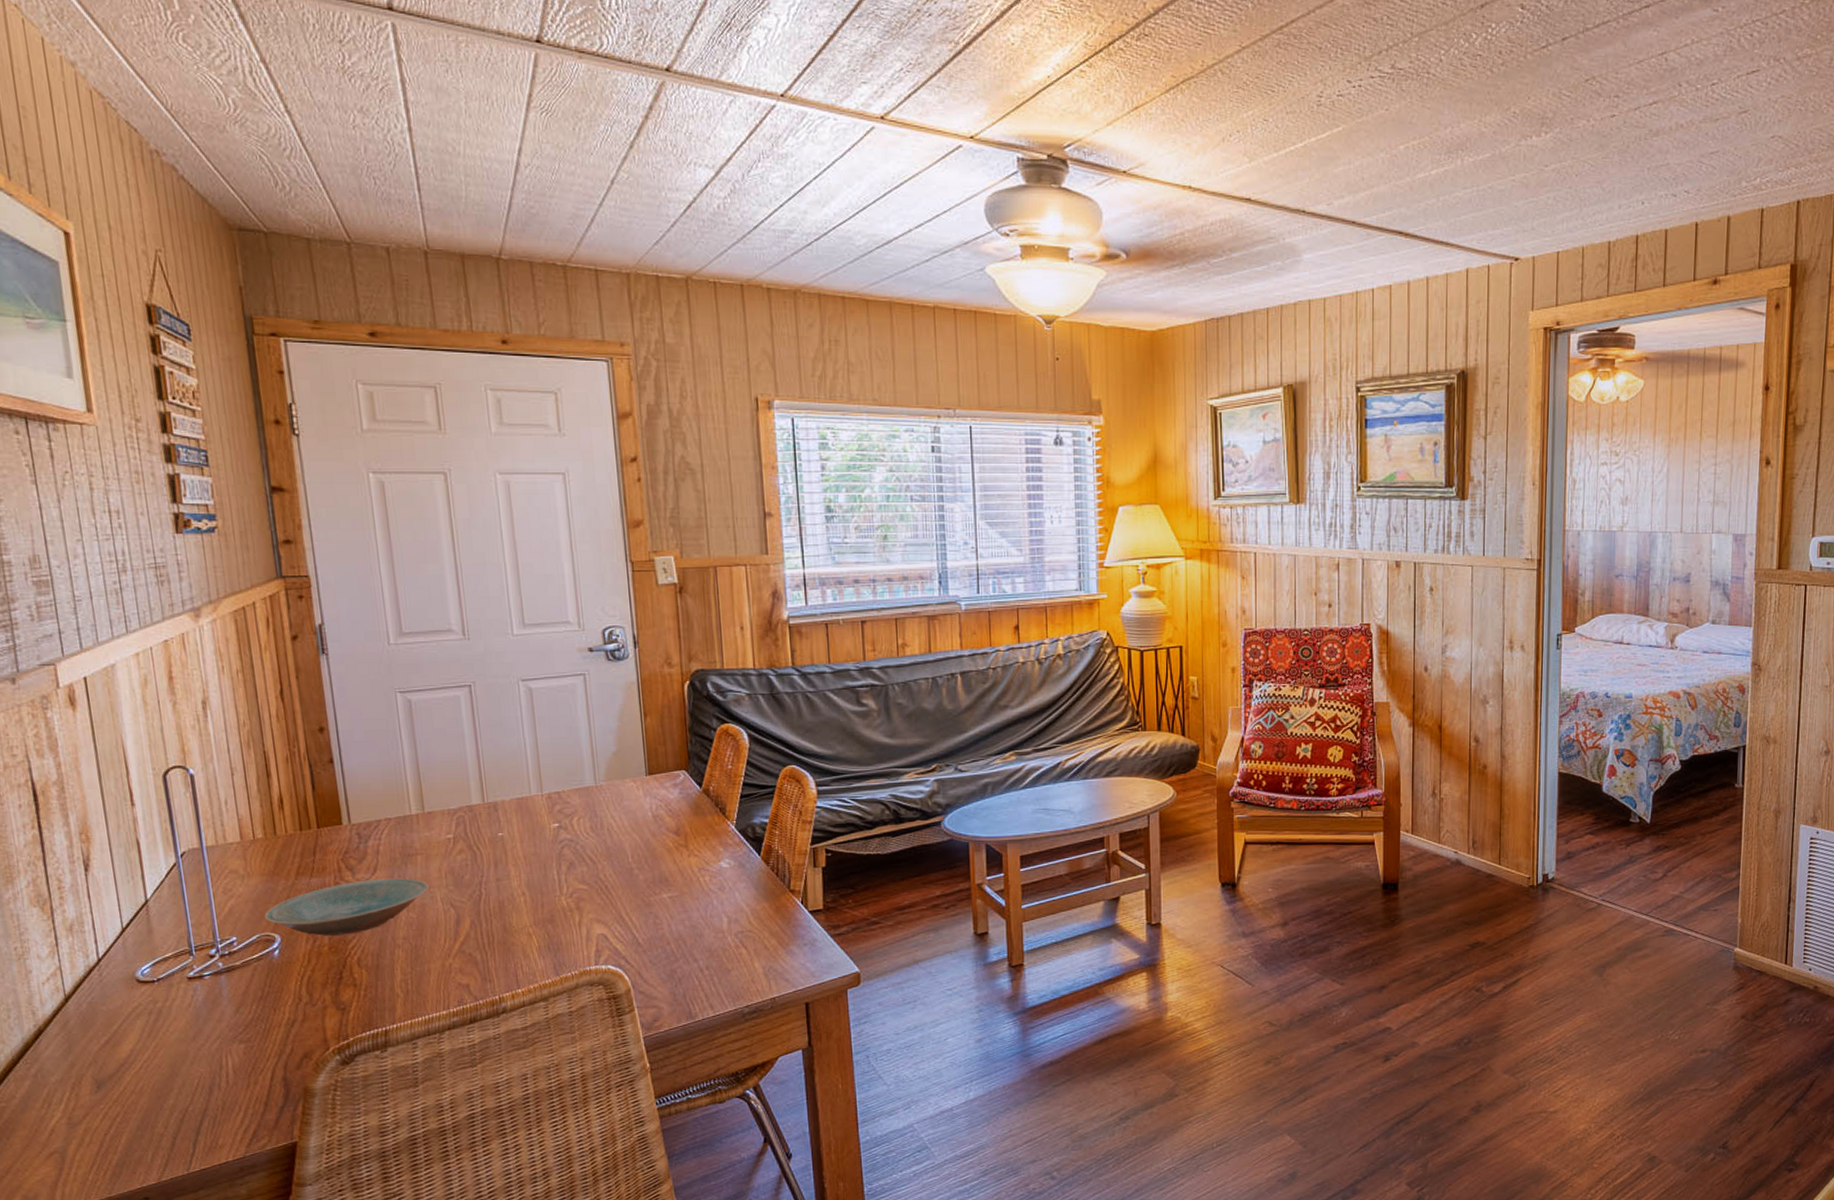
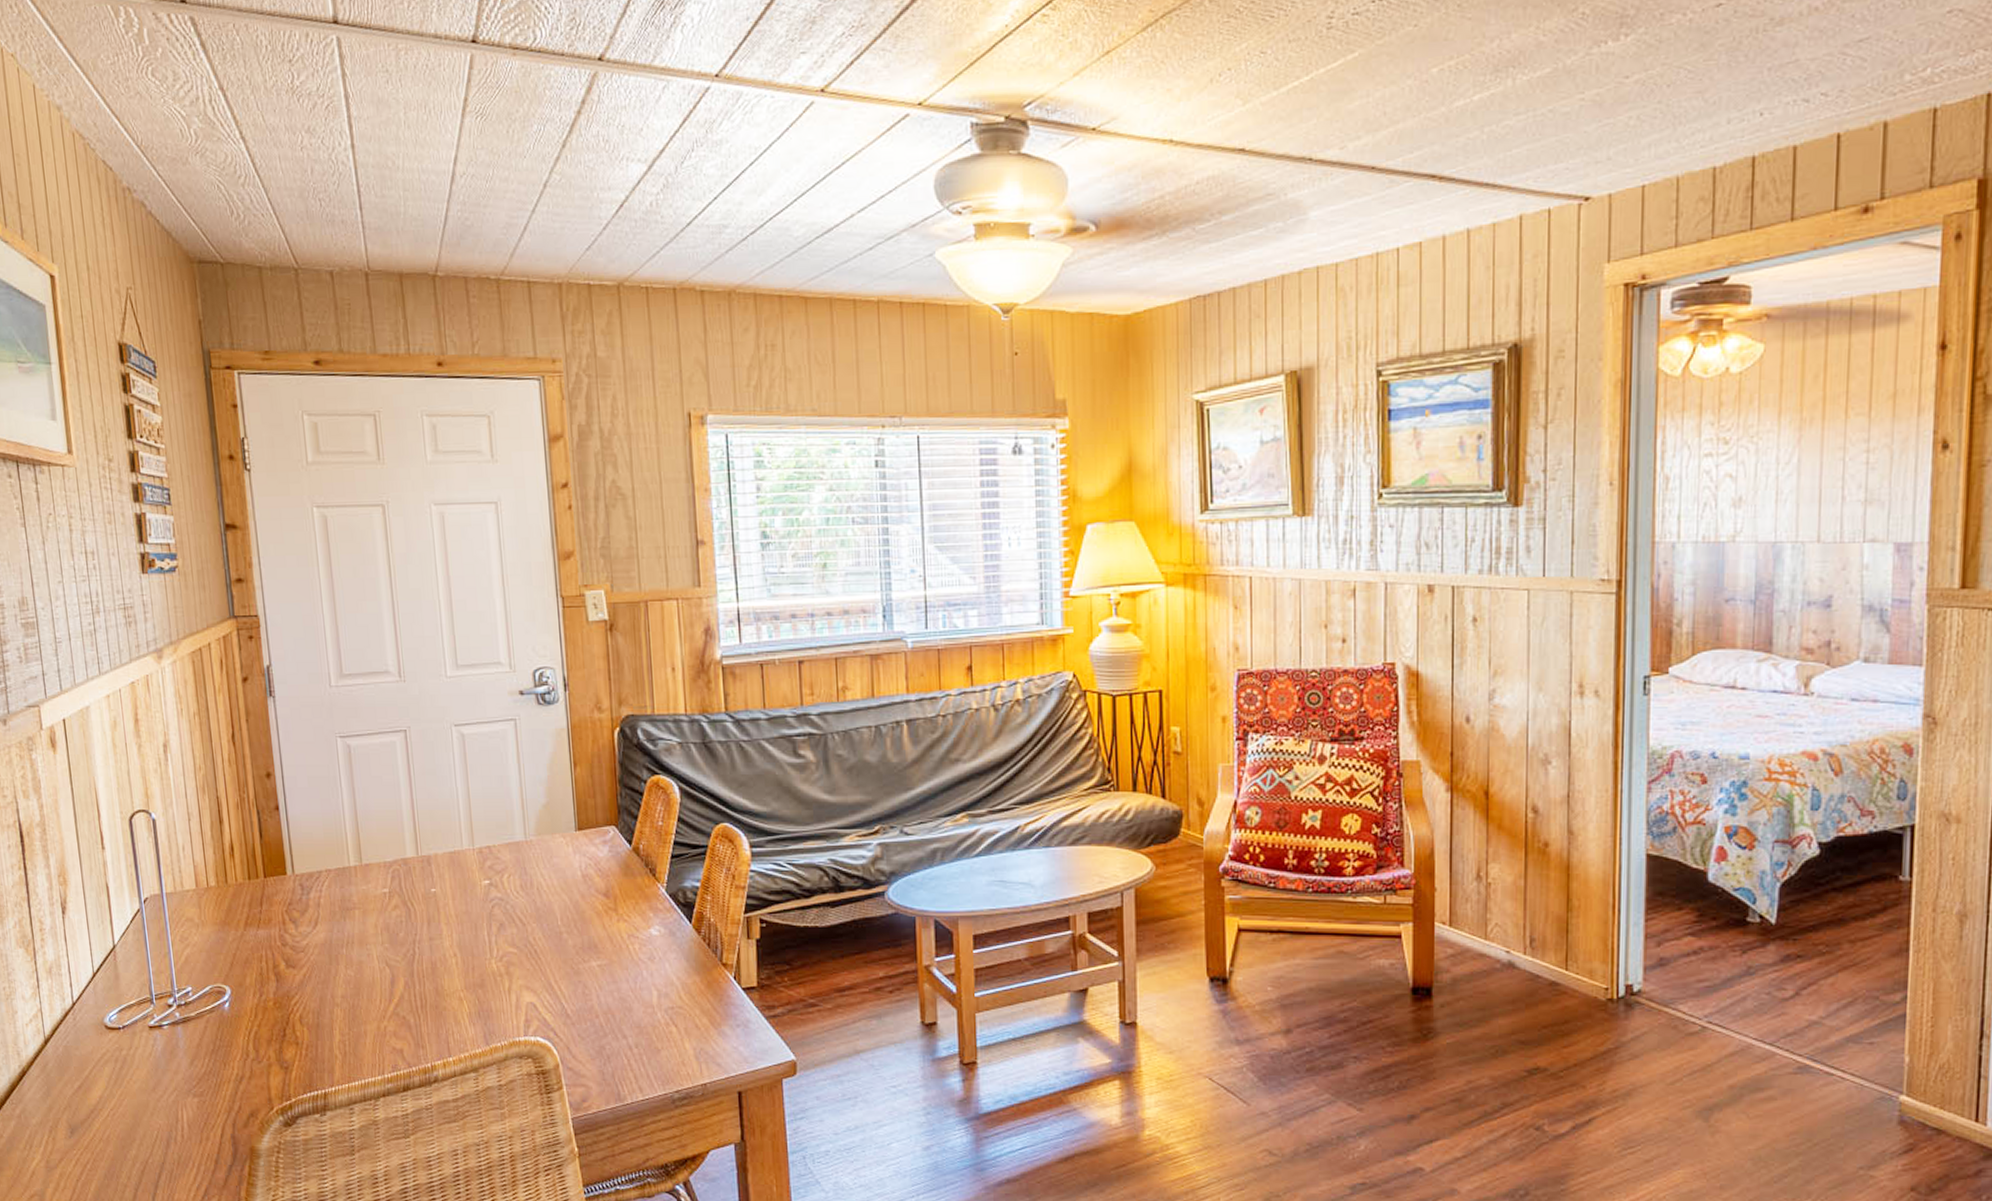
bowl: present [264,878,429,936] -> none [216,932,366,991]

